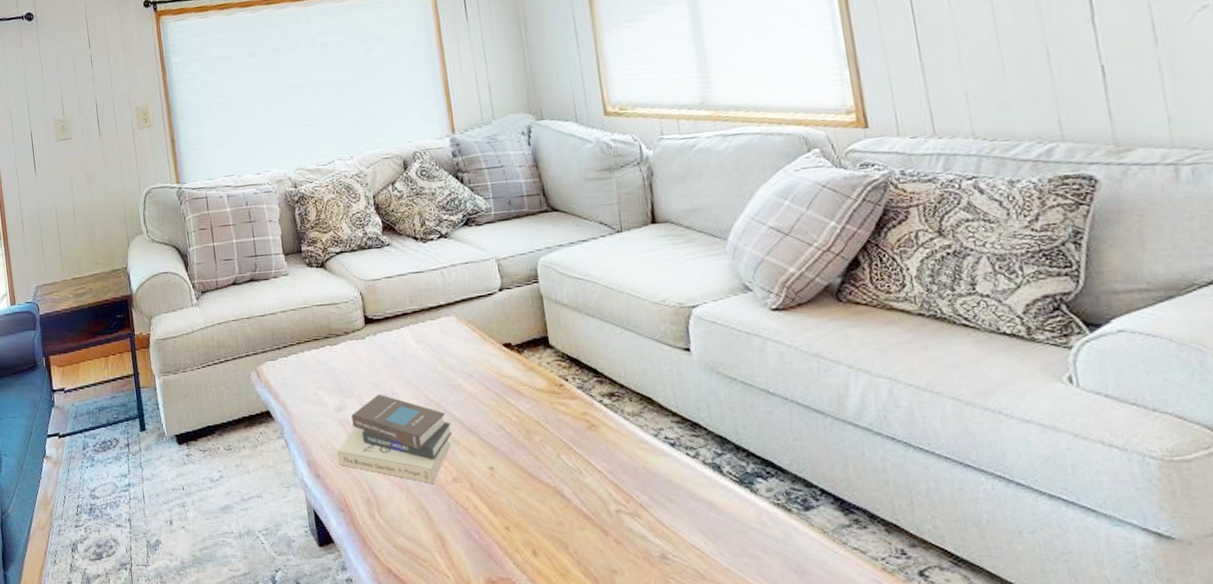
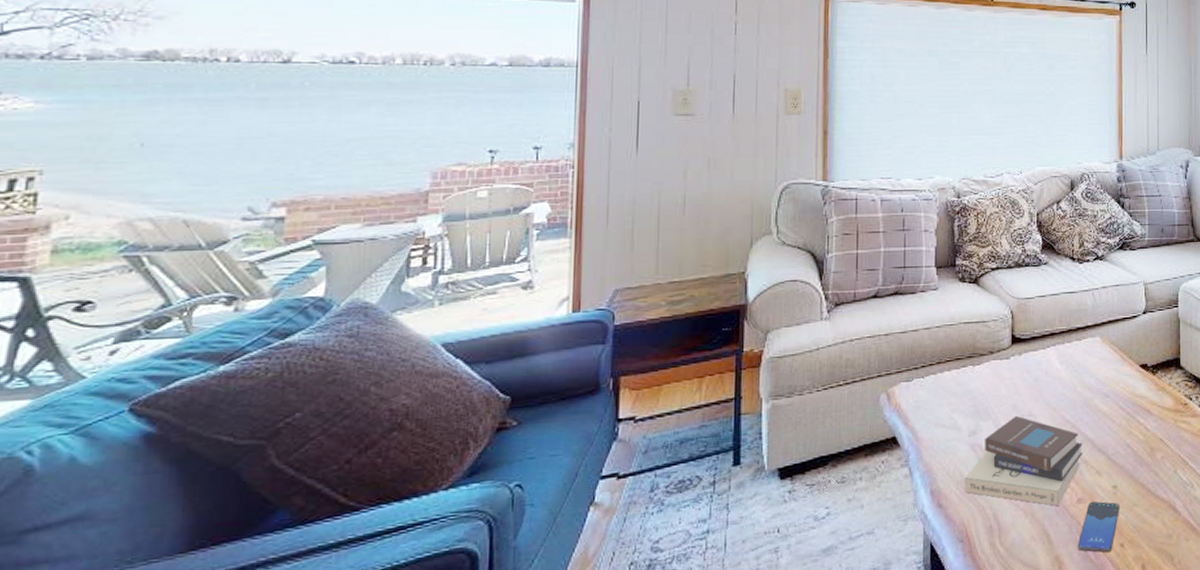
smartphone: none [458,481,500,535] -> present [1077,501,1119,553]

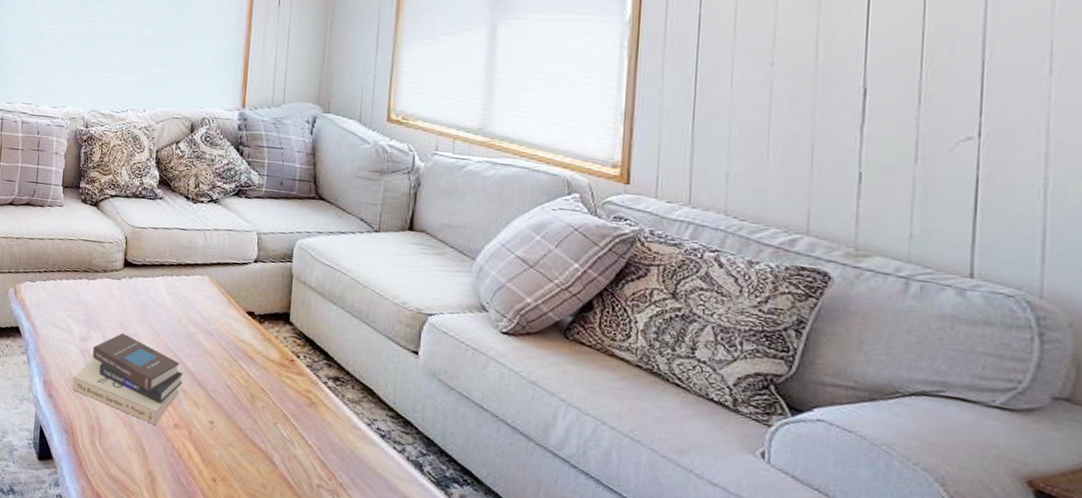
smartphone: present [1077,501,1119,553] -> none [170,429,215,483]

